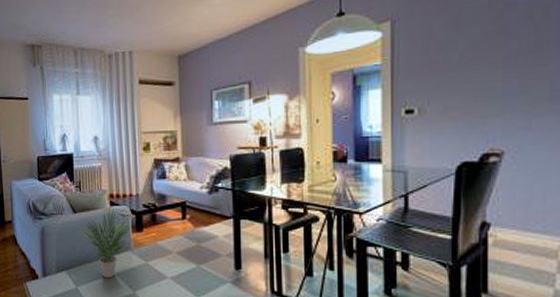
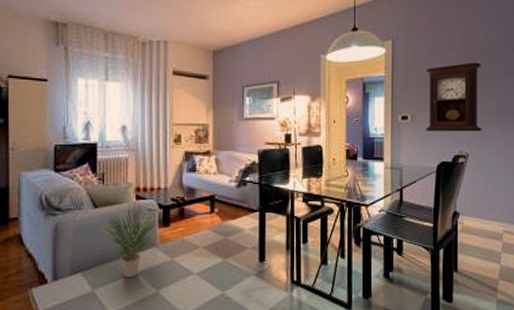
pendulum clock: none [440,35,525,126] -> present [426,62,482,132]

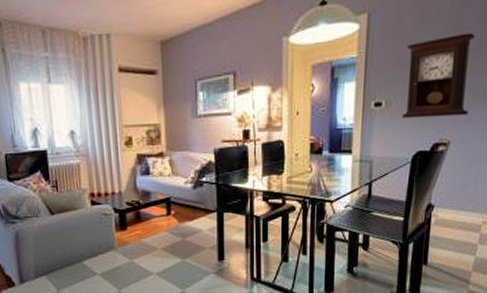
potted plant: present [99,201,158,278] -> none [58,207,115,280]

